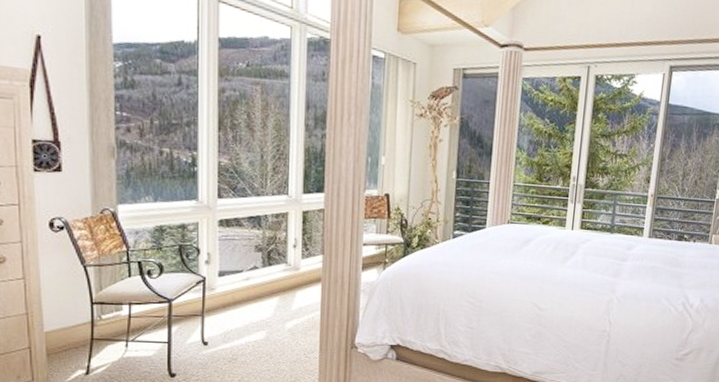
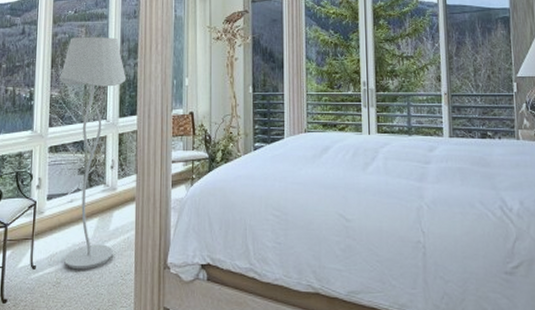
floor lamp: none [229,96,312,347] -> present [59,37,126,270]

